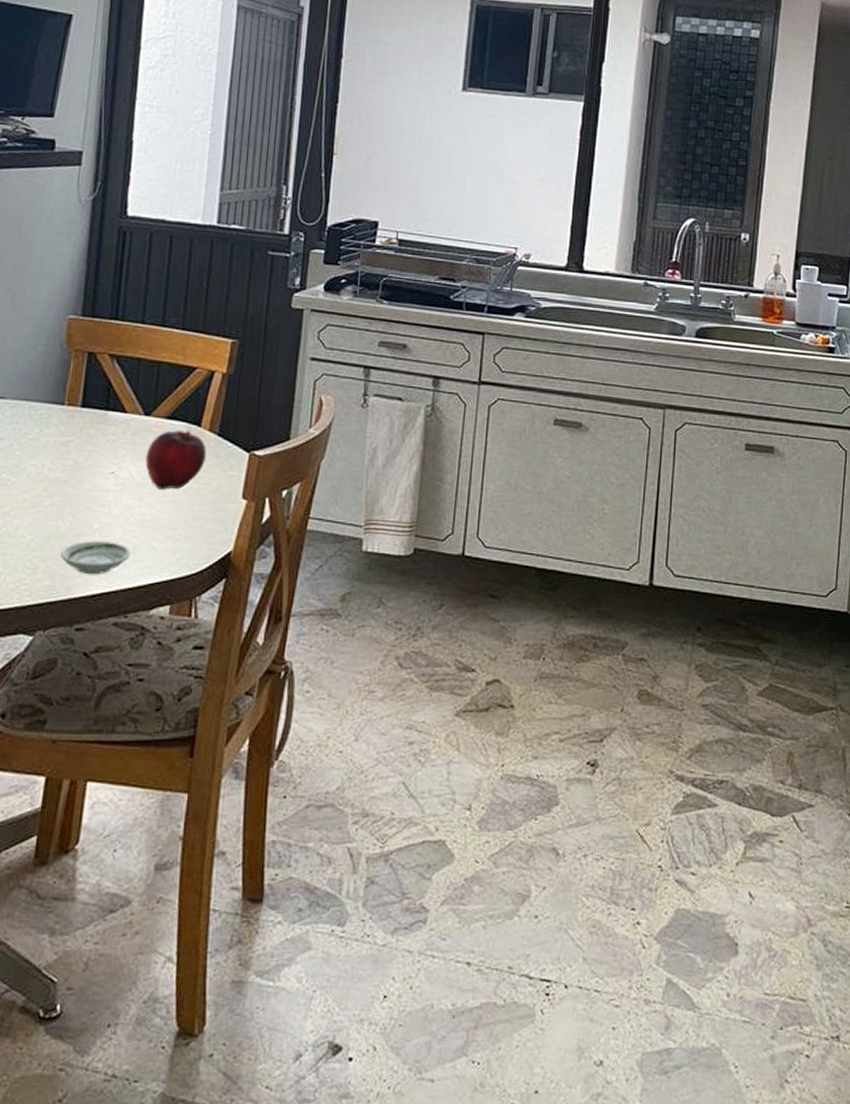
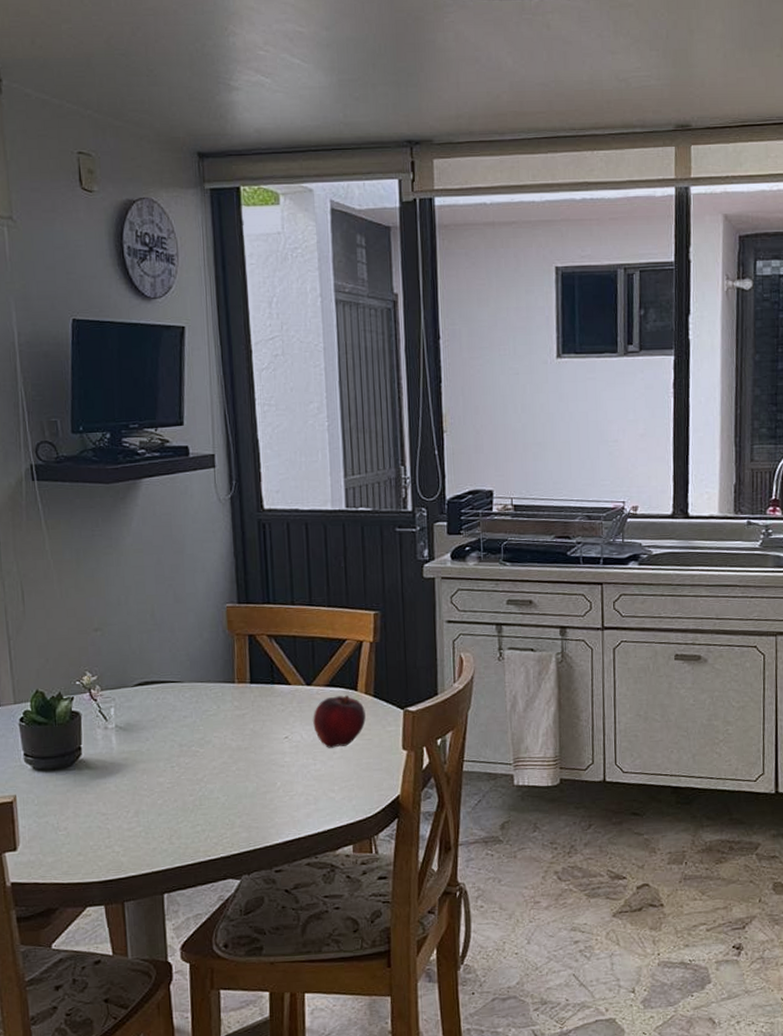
saucer: present [60,541,131,575] -> none [252,796,313,826]

